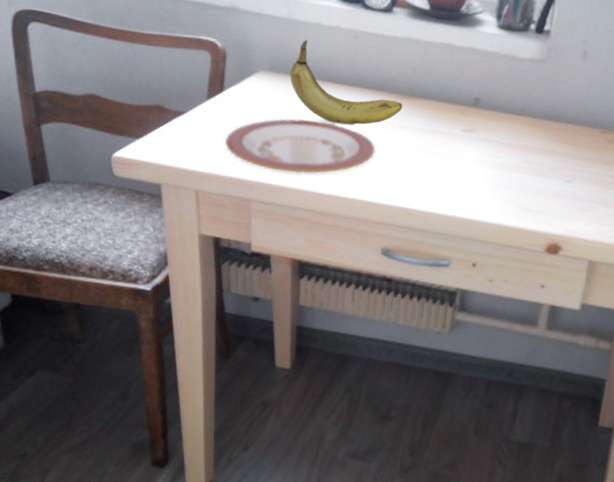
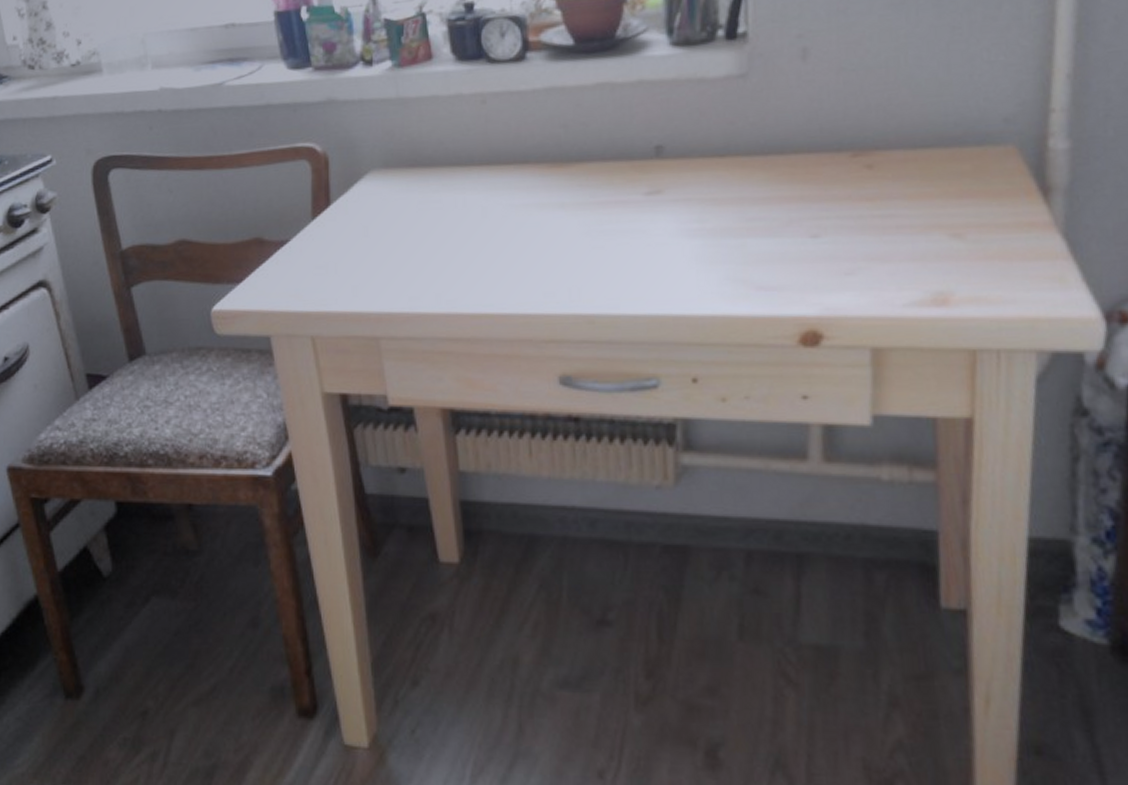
plate: present [224,118,376,174] -> none [339,218,531,294]
fruit: present [290,39,402,125] -> none [408,119,557,219]

